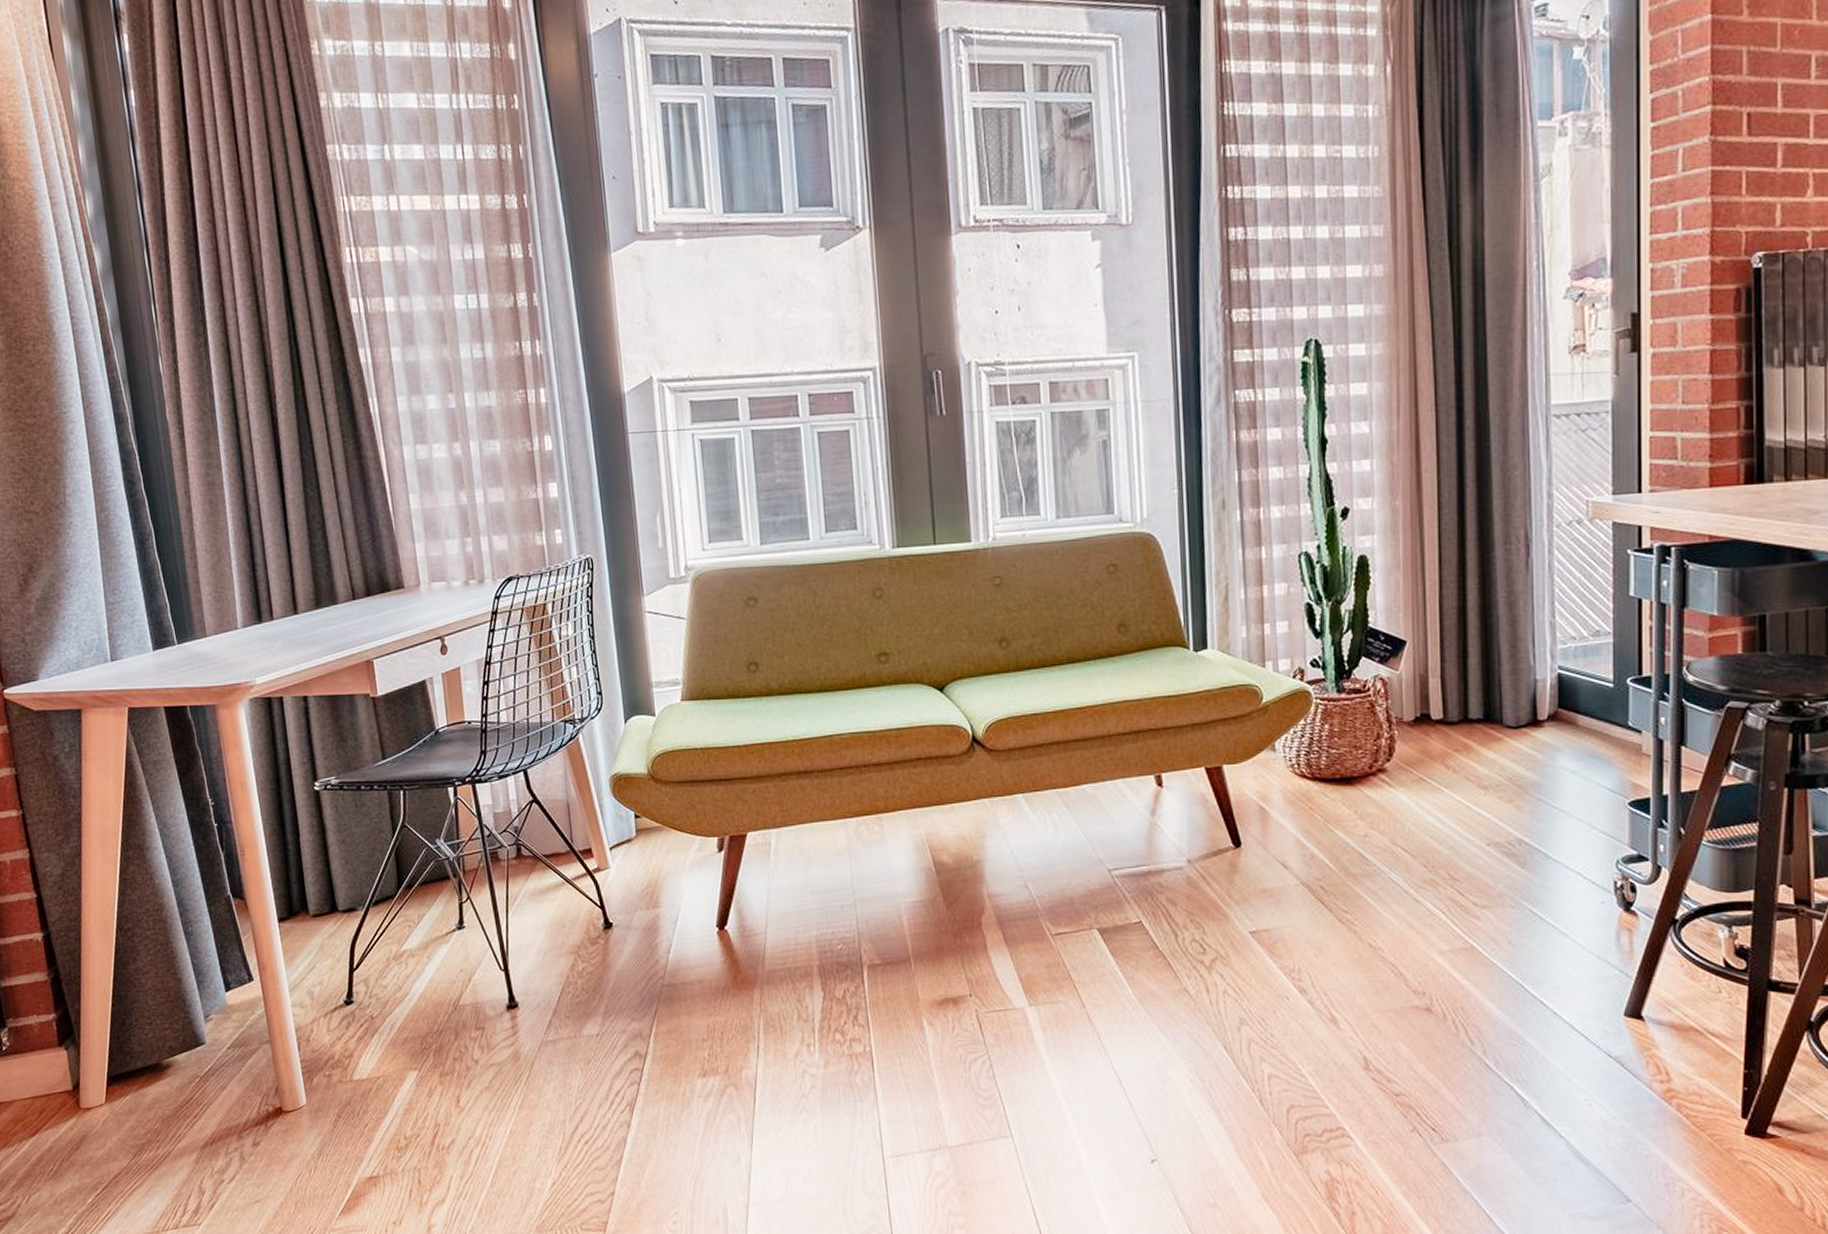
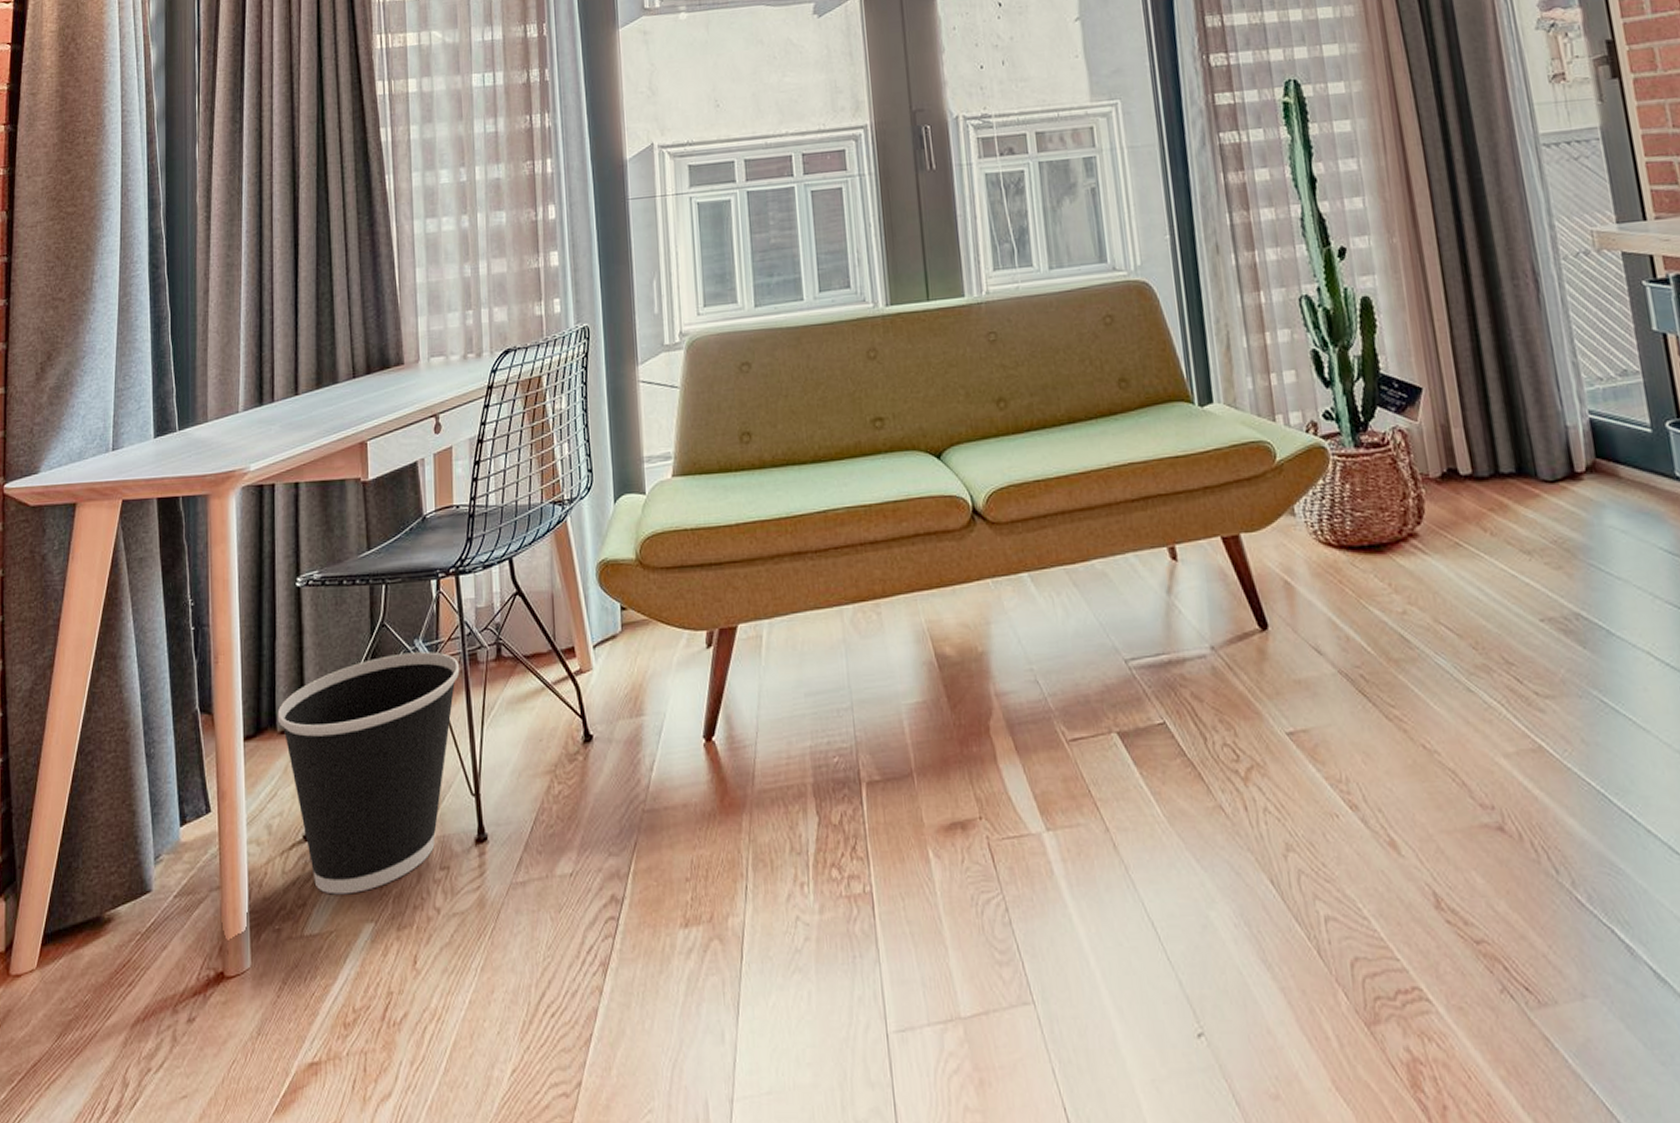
wastebasket: none [308,850,483,1048] -> present [277,652,460,895]

